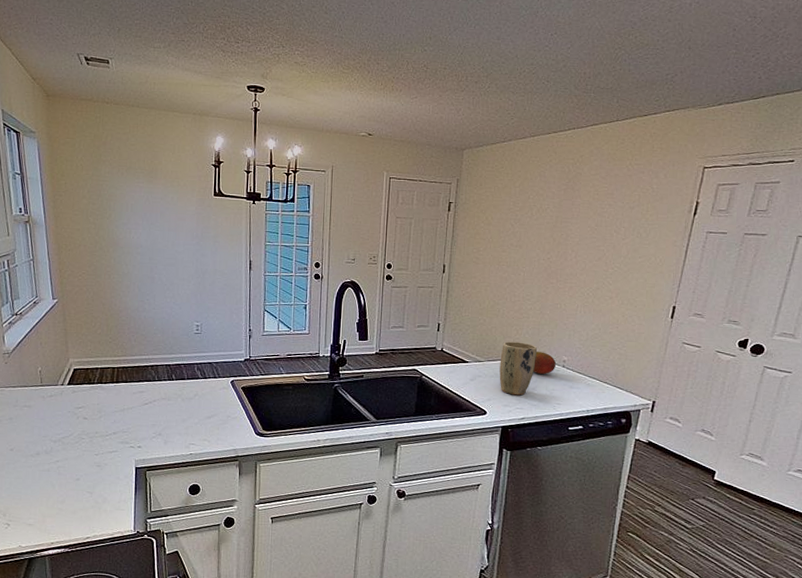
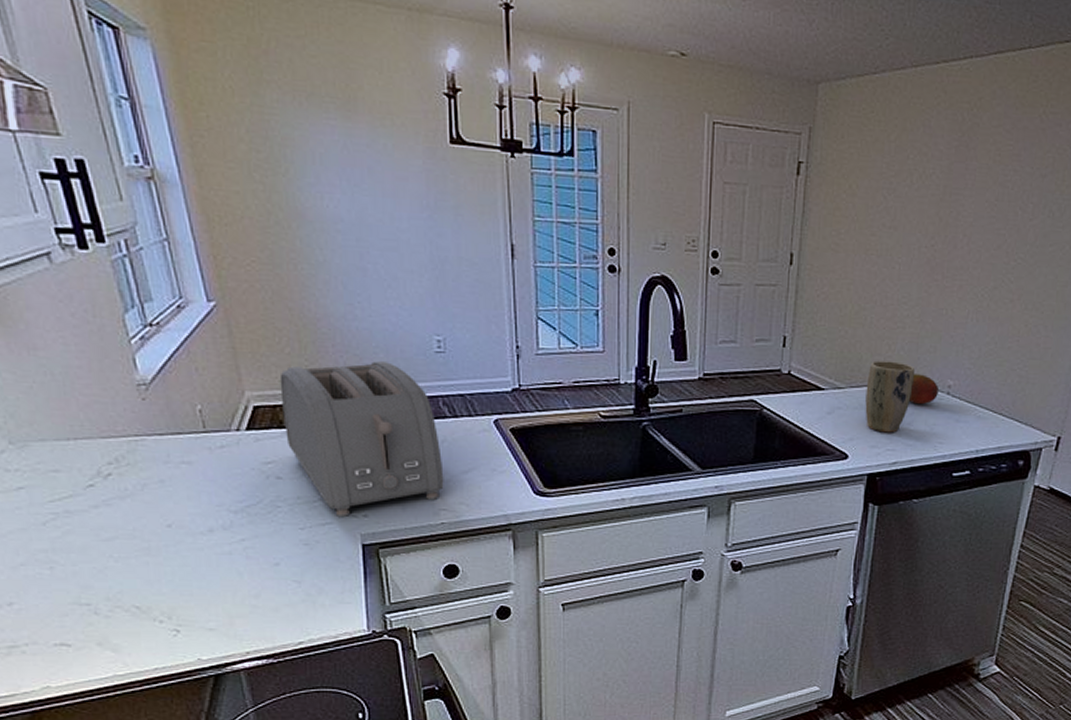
toaster: none [92,339,195,447] -> present [279,361,444,516]

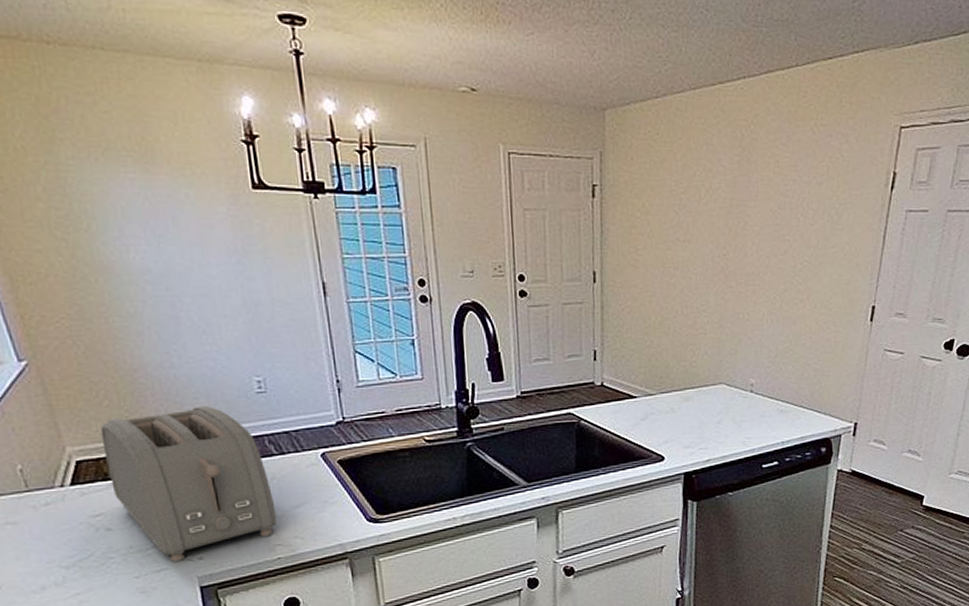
plant pot: present [865,360,916,433] -> none [675,365,720,433]
fruit: present [909,374,939,405] -> none [716,375,743,404]

